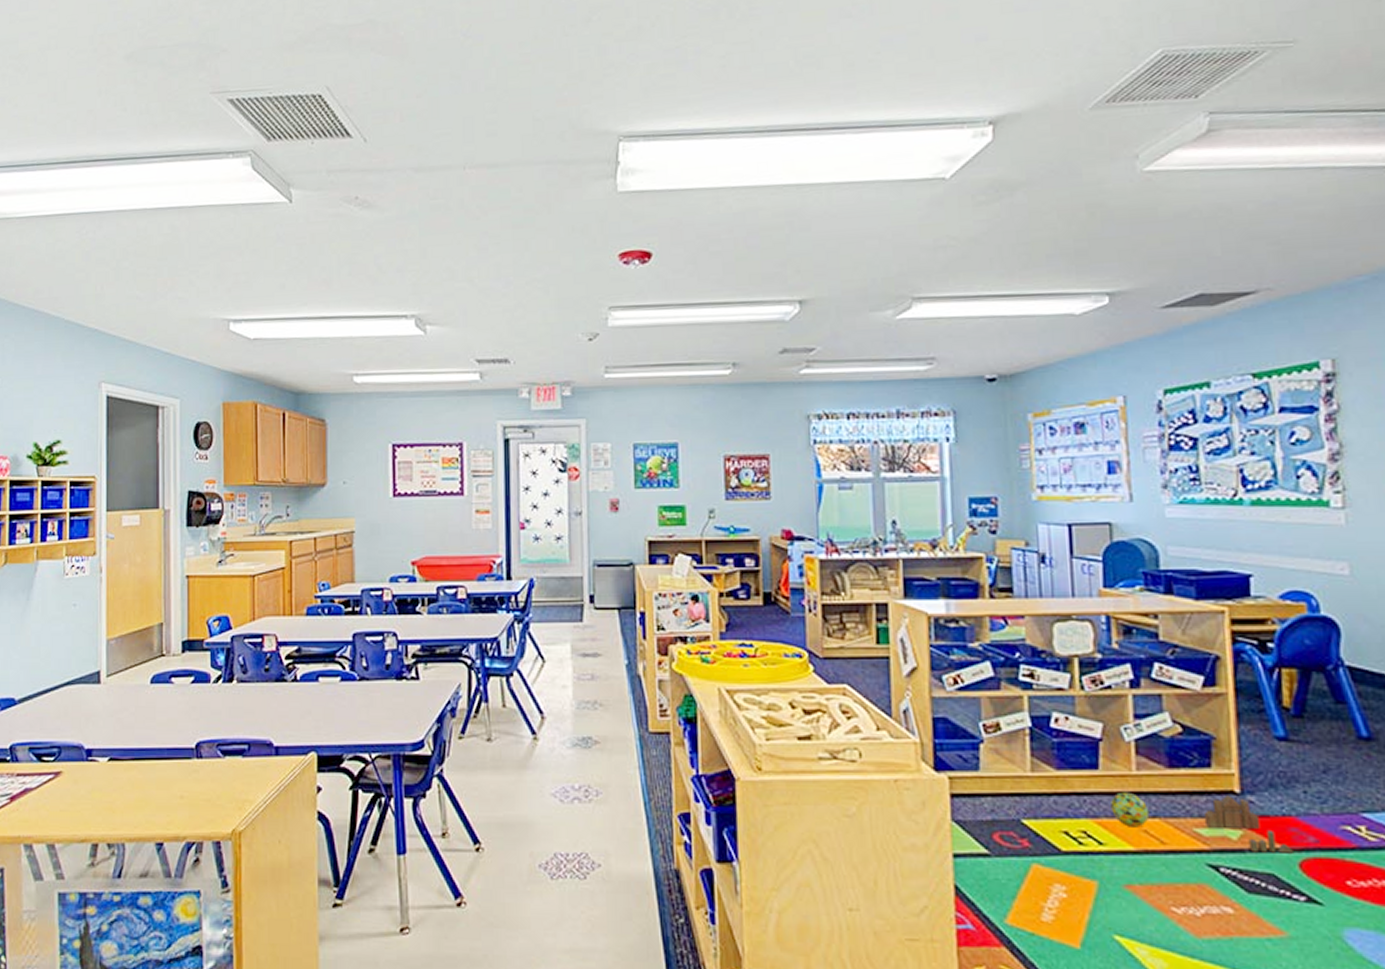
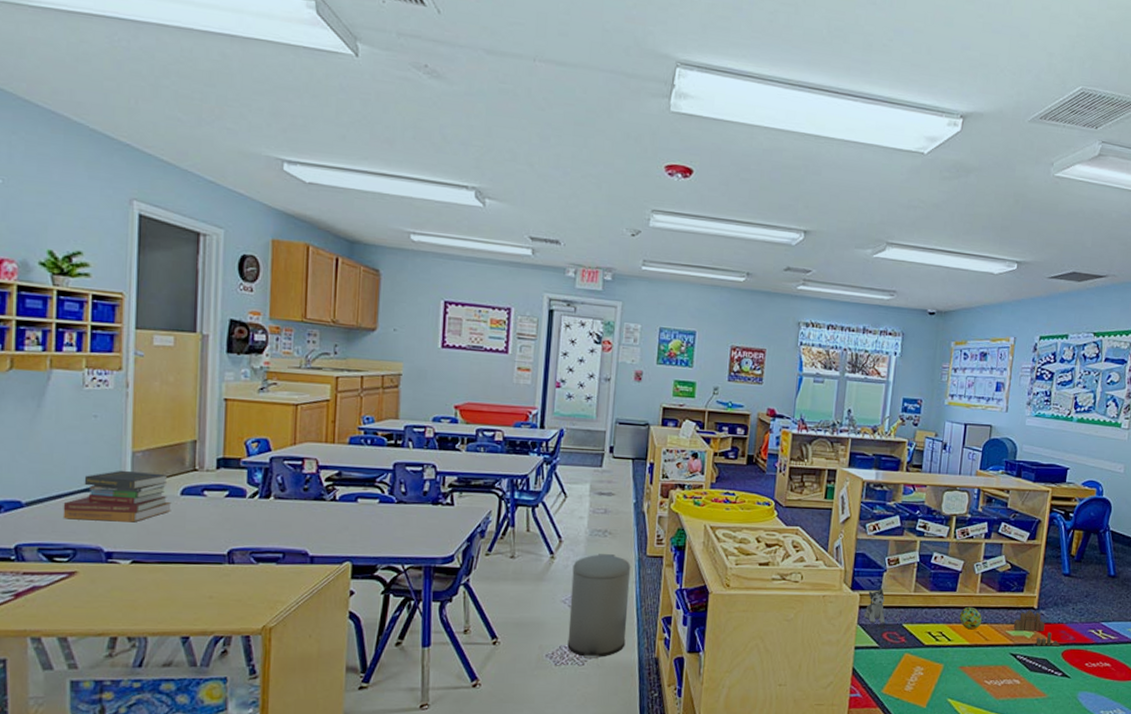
books: none [49,660,143,716] -> present [63,470,172,523]
pedal bin: none [560,732,635,870] -> present [567,554,631,658]
plush toy: none [959,768,994,820] -> present [864,588,886,624]

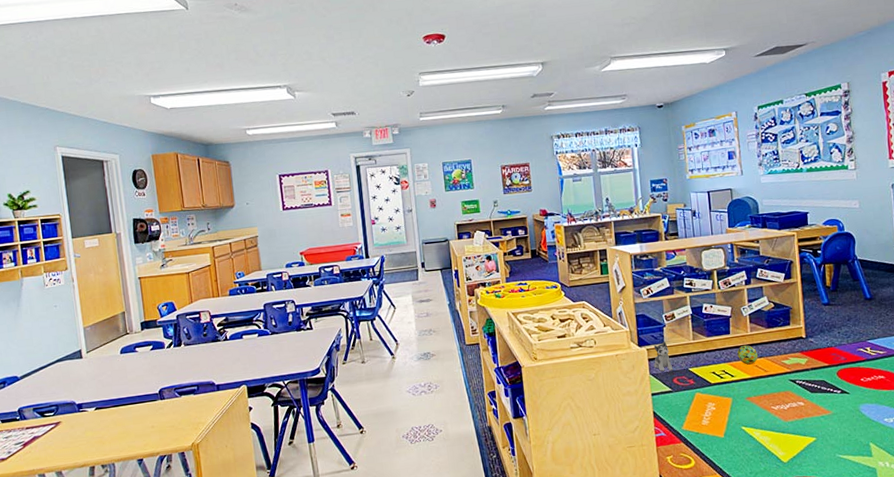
books: present [63,470,172,523] -> none [44,340,116,384]
pedal bin: present [567,554,631,658] -> none [410,348,463,435]
building blocks: present [1013,610,1061,647] -> none [787,340,835,370]

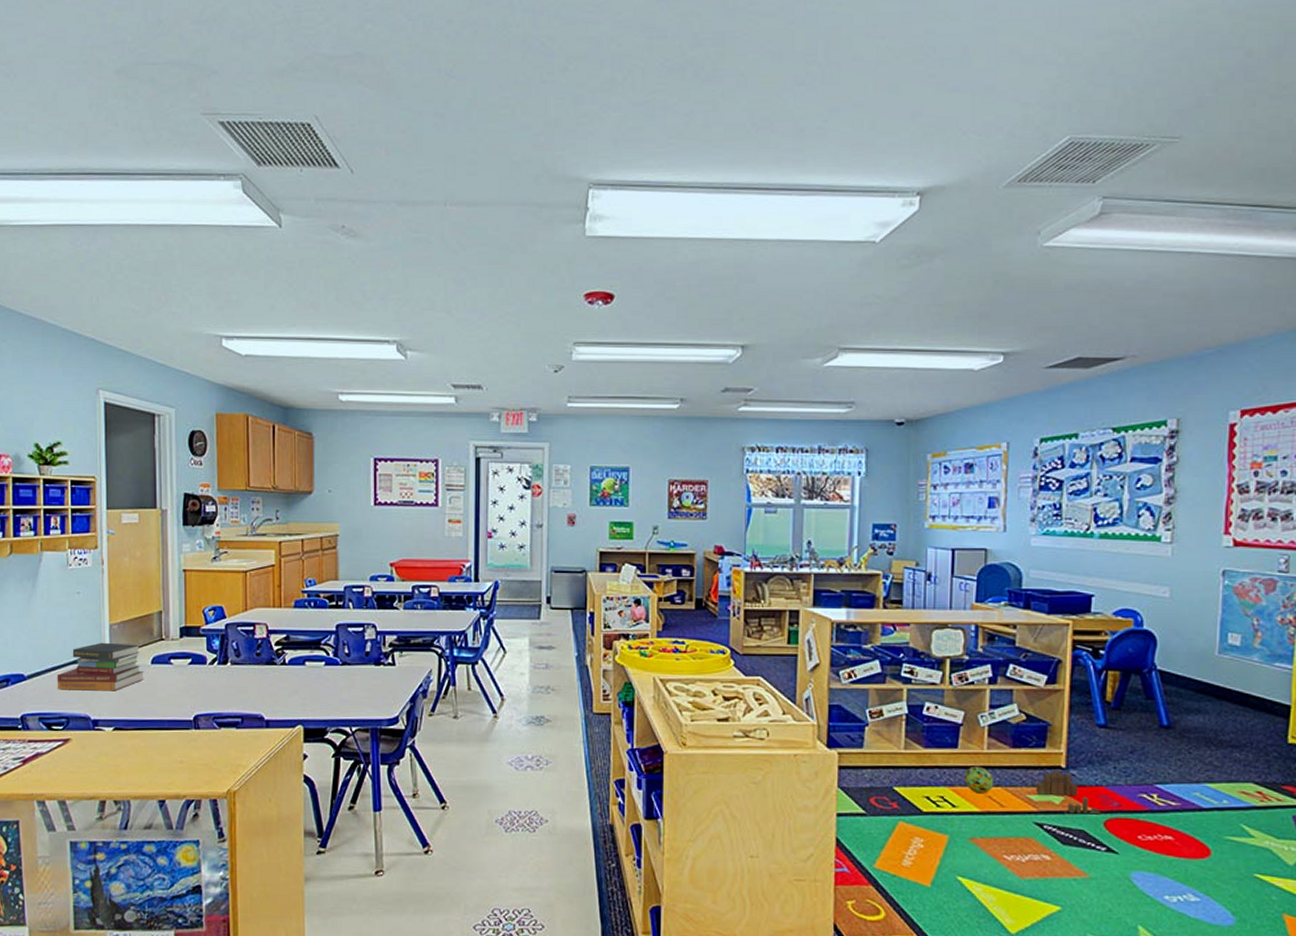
books: none [44,340,116,384] -> present [57,642,144,691]
plush toy: present [653,341,674,371] -> none [845,746,872,787]
building blocks: none [787,340,835,370] -> present [1035,770,1102,815]

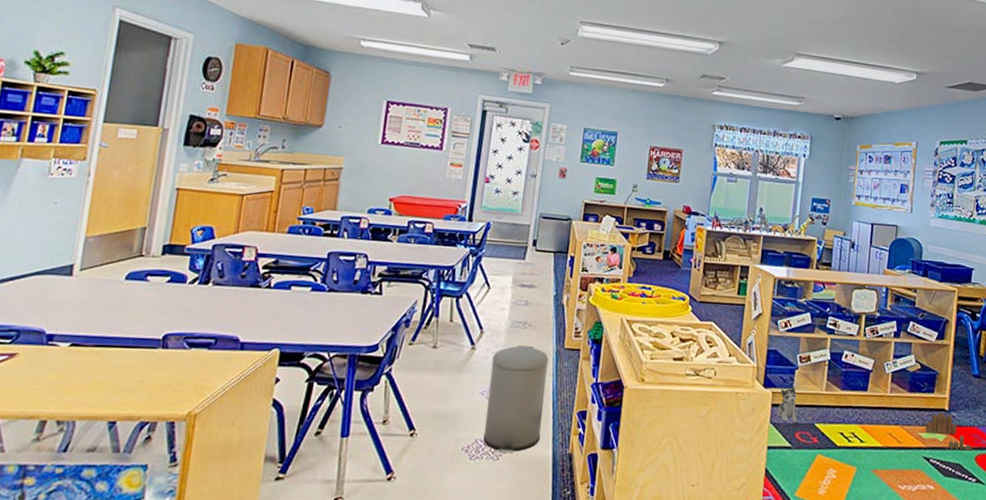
books: present [57,642,144,691] -> none [12,254,116,306]
pedal bin: none [517,712,578,825] -> present [483,345,549,453]
plush toy: none [845,746,872,787] -> present [776,386,798,424]
toy ball: present [965,766,994,794] -> none [871,407,894,431]

